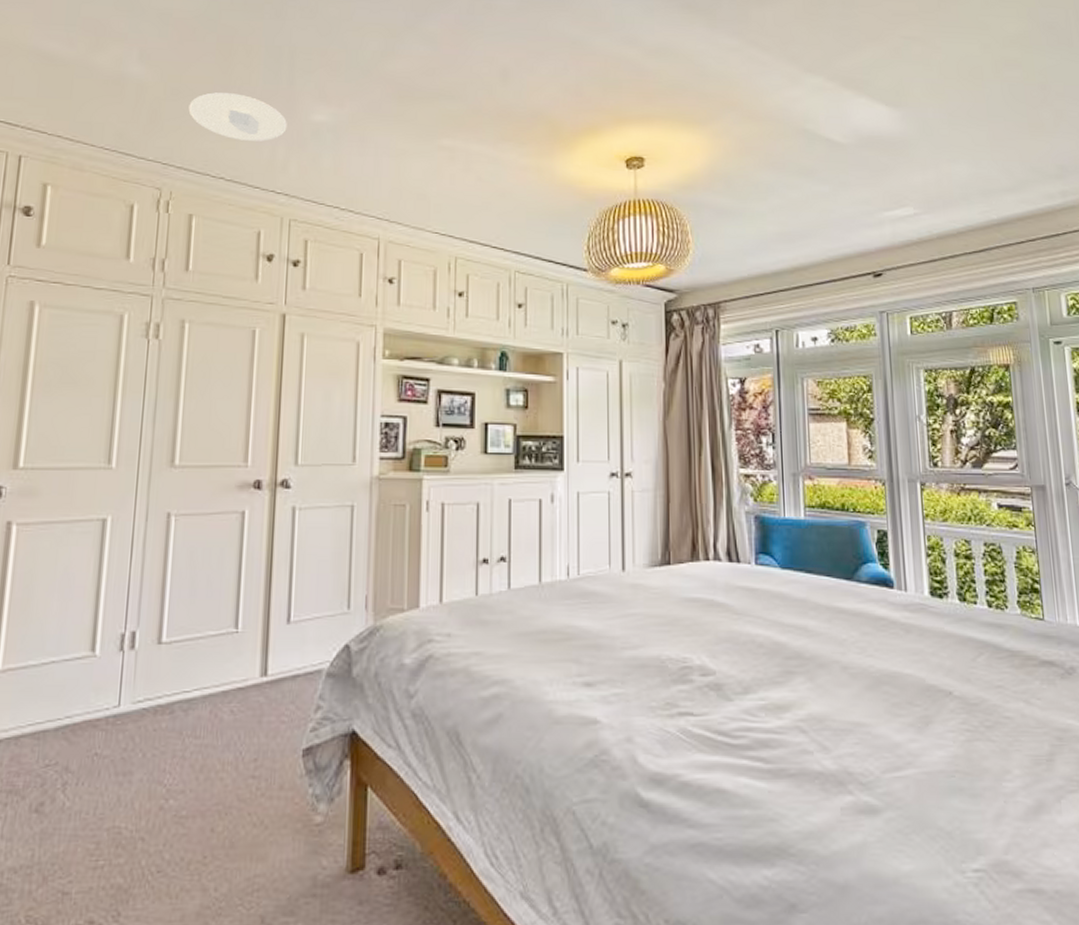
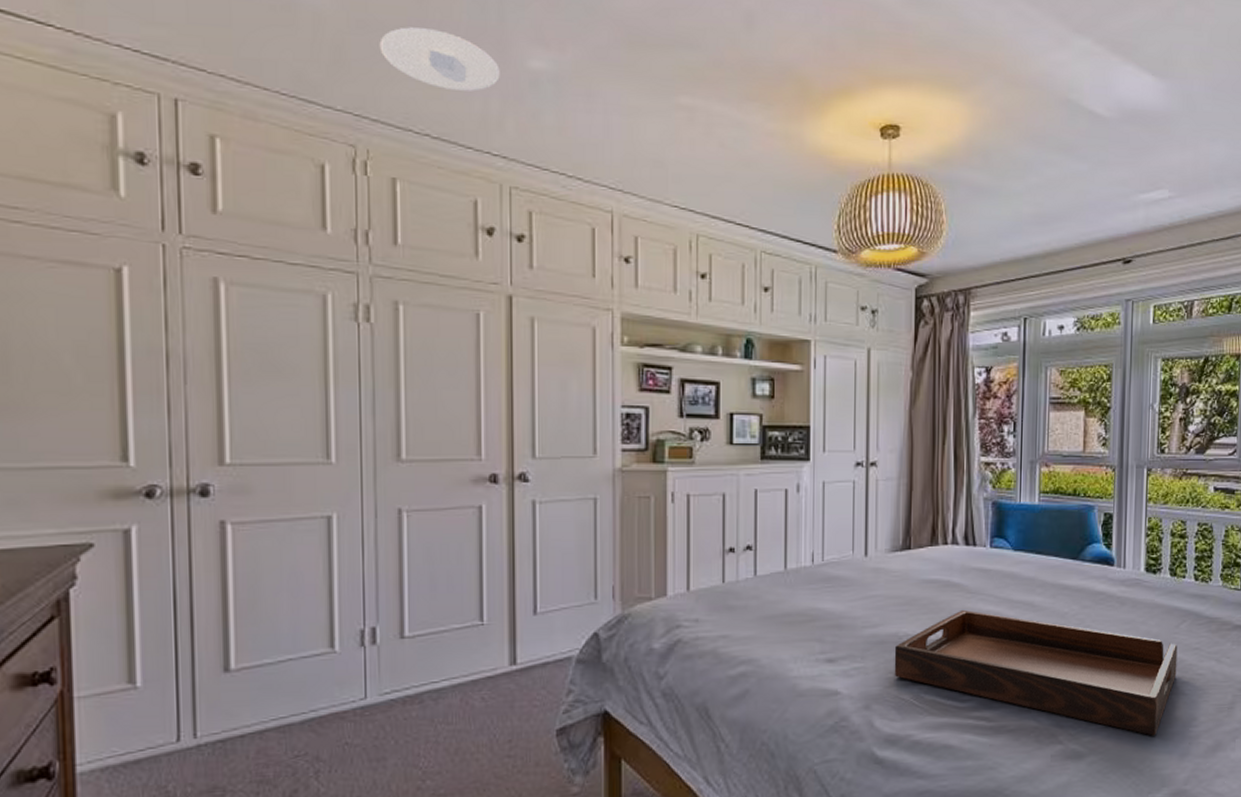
serving tray: none [657,632,980,790] -> present [894,609,1178,736]

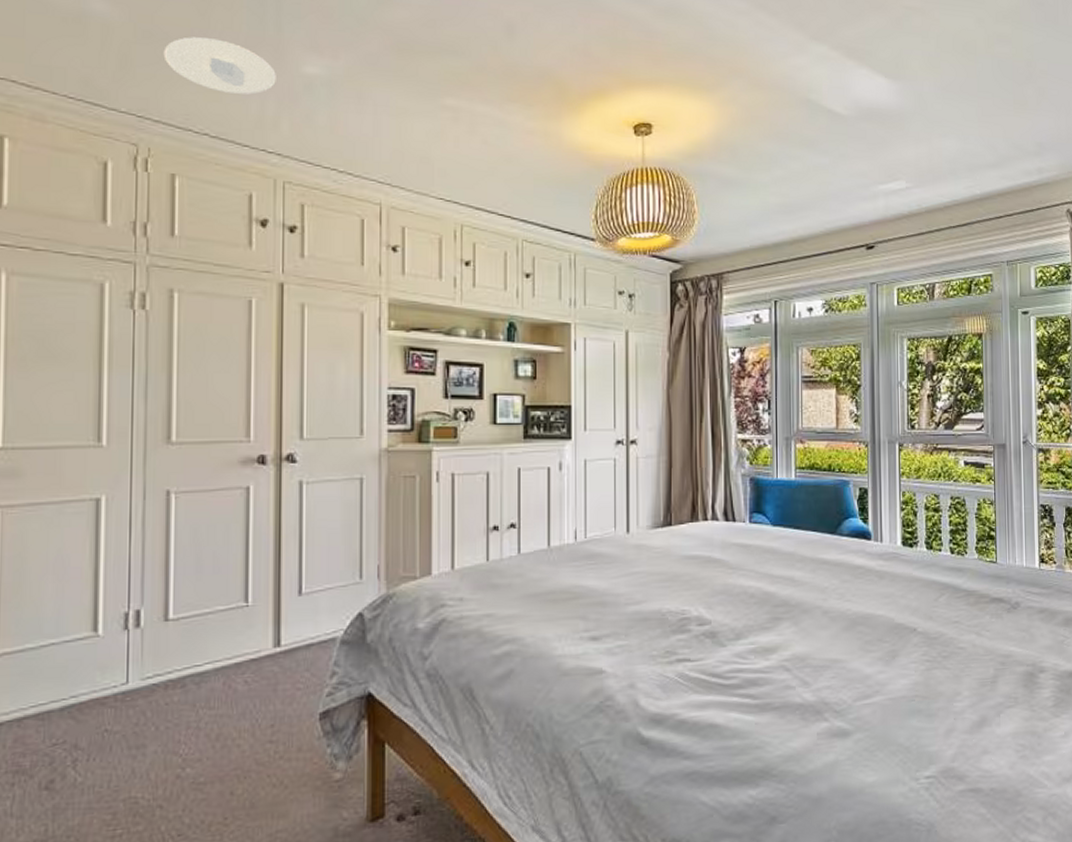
serving tray: present [894,609,1178,736] -> none [658,585,938,712]

